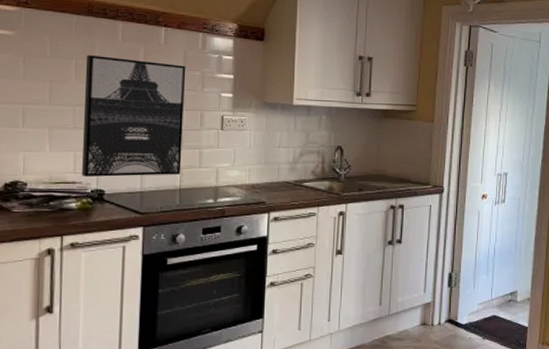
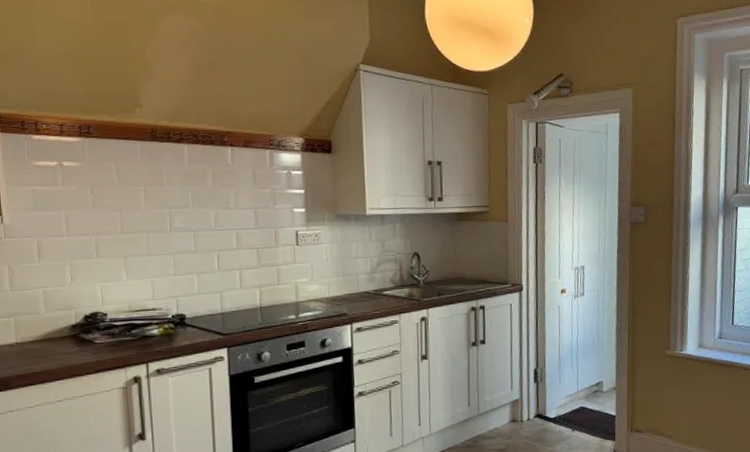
wall art: present [82,54,186,178] -> none [154,180,260,303]

